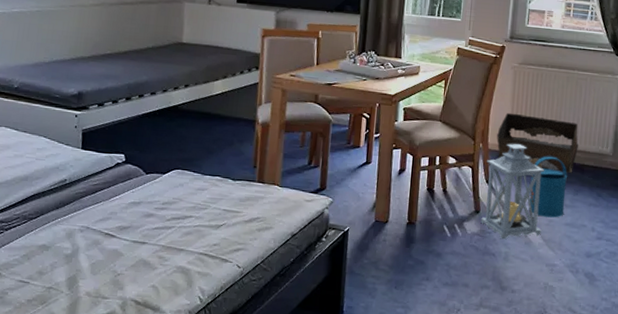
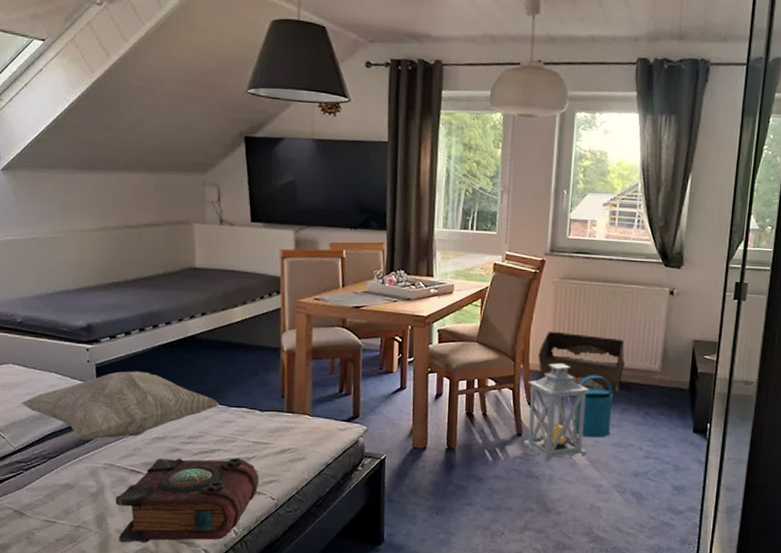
decorative pillow: none [9,137,195,203] -> present [21,371,219,440]
book: none [87,223,228,307] -> present [115,458,260,543]

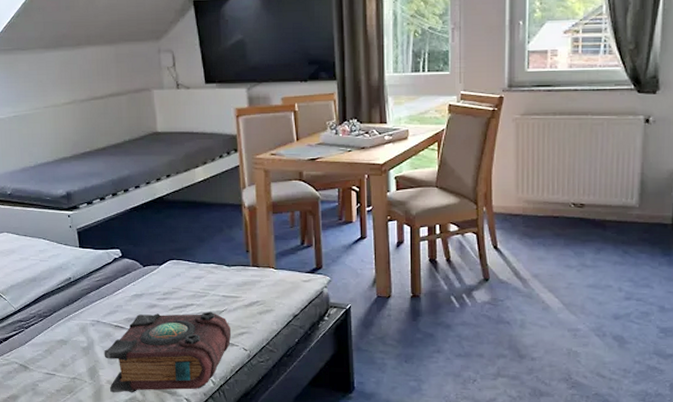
decorative pillow: present [21,371,219,440] -> none [17,233,189,299]
lantern: present [523,363,590,462] -> none [491,204,560,307]
storage bin: present [538,331,625,391] -> none [502,170,597,230]
watering can: present [573,375,613,438] -> none [540,214,586,280]

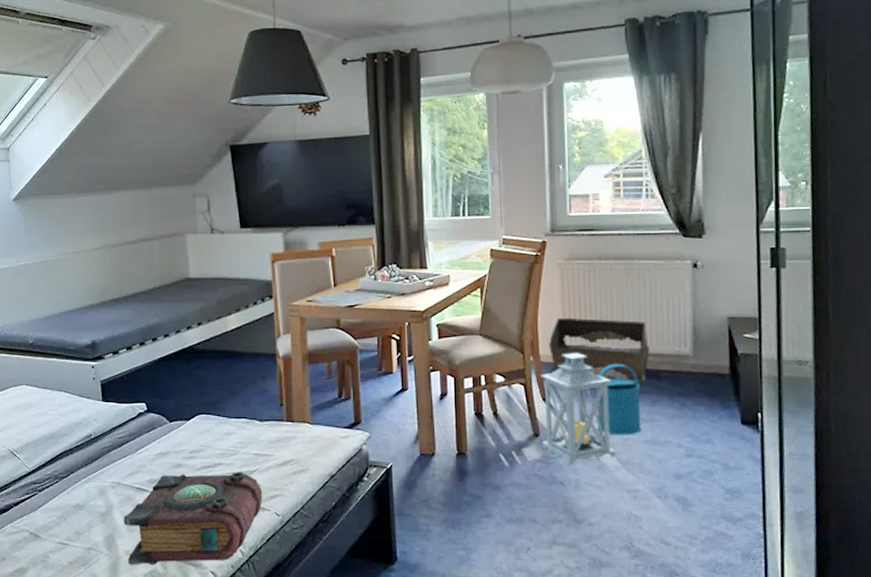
lantern: none [491,204,560,307] -> present [541,353,616,465]
storage bin: none [502,170,597,230] -> present [549,317,649,381]
watering can: none [540,214,586,280] -> present [591,363,642,435]

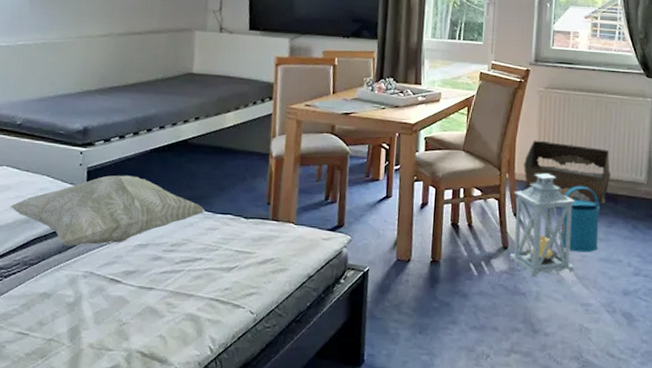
decorative pillow: none [34,386,219,458] -> present [9,175,205,246]
book: present [123,472,263,566] -> none [90,267,240,360]

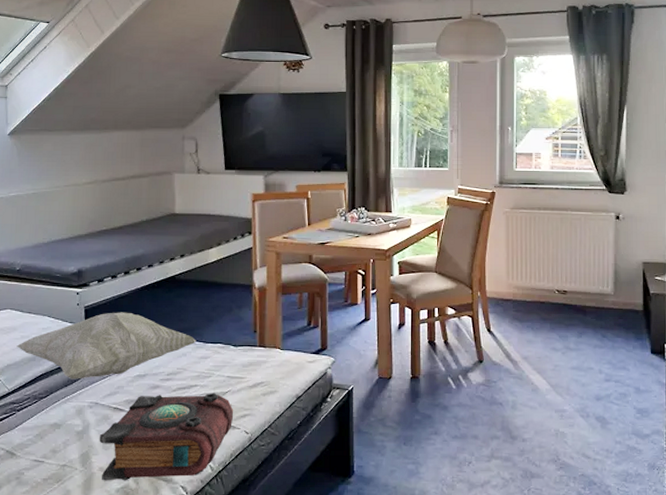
book: none [90,267,240,360] -> present [99,393,234,481]
lantern: present [509,173,576,278] -> none [485,290,548,388]
storage bin: present [524,140,610,203] -> none [494,259,578,315]
watering can: present [558,186,600,253] -> none [529,300,569,362]

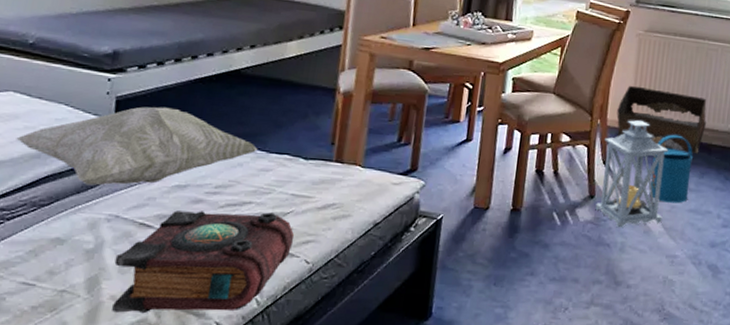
lantern: none [485,290,548,388] -> present [595,120,669,228]
storage bin: none [494,259,578,315] -> present [616,85,706,153]
watering can: none [529,300,569,362] -> present [649,134,693,203]

